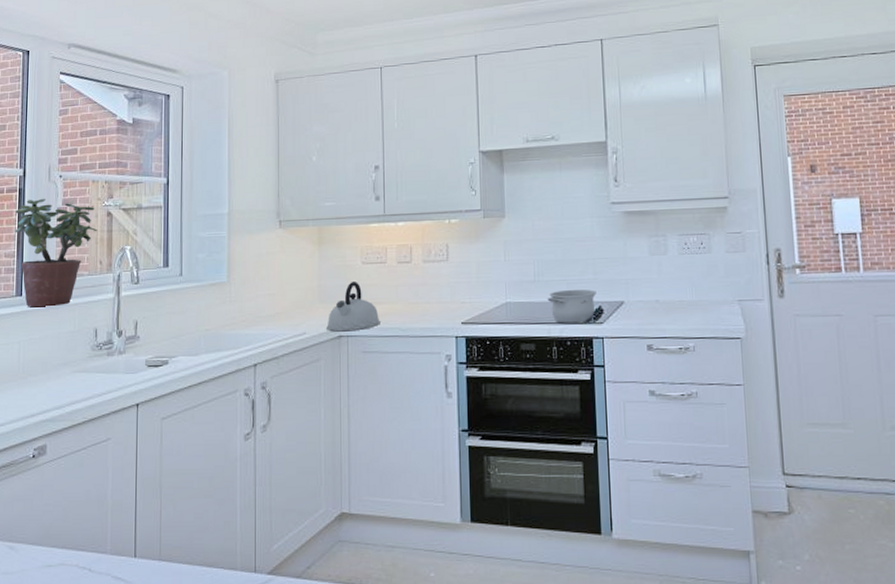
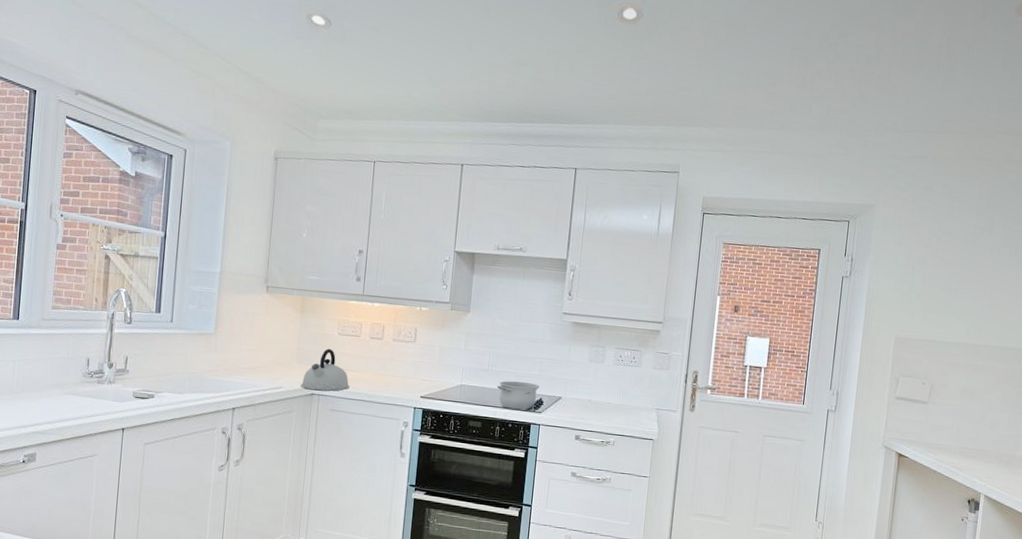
potted plant: present [15,198,98,308] -> none [14,233,95,334]

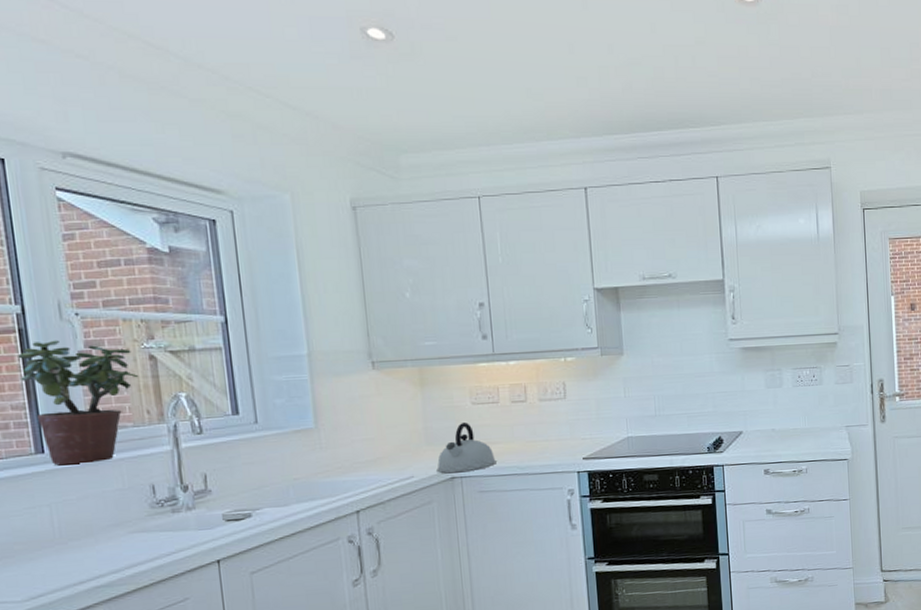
potted plant: none [14,233,95,334] -> present [18,340,139,466]
cooking pot: present [496,380,539,410] -> none [668,421,716,454]

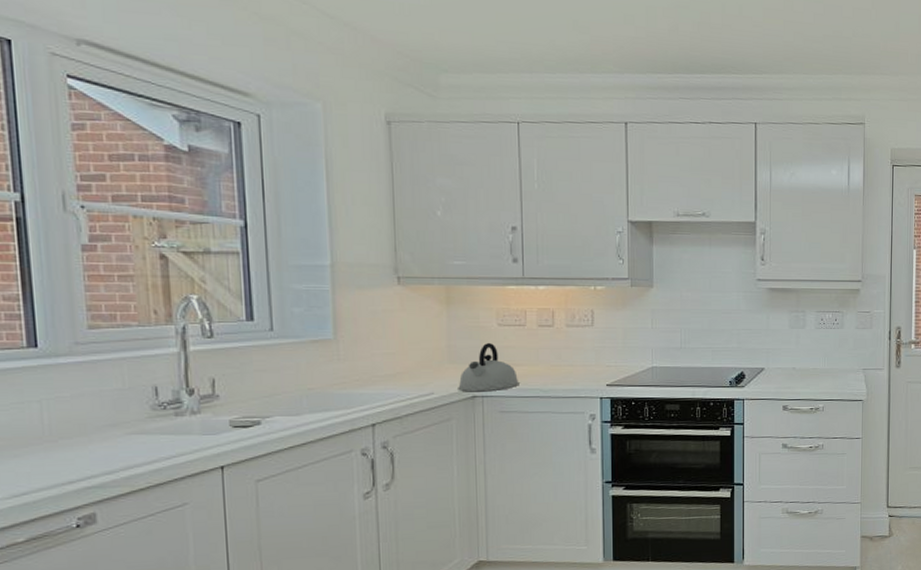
potted plant: present [18,340,139,466] -> none [14,231,148,361]

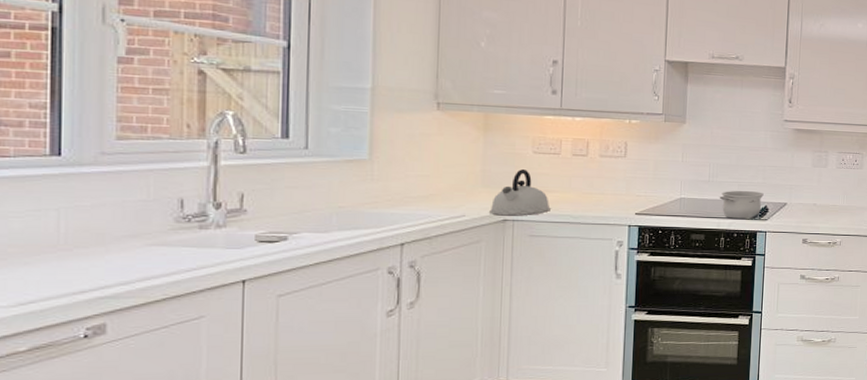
cooking pot: none [692,356,739,387] -> present [719,190,764,219]

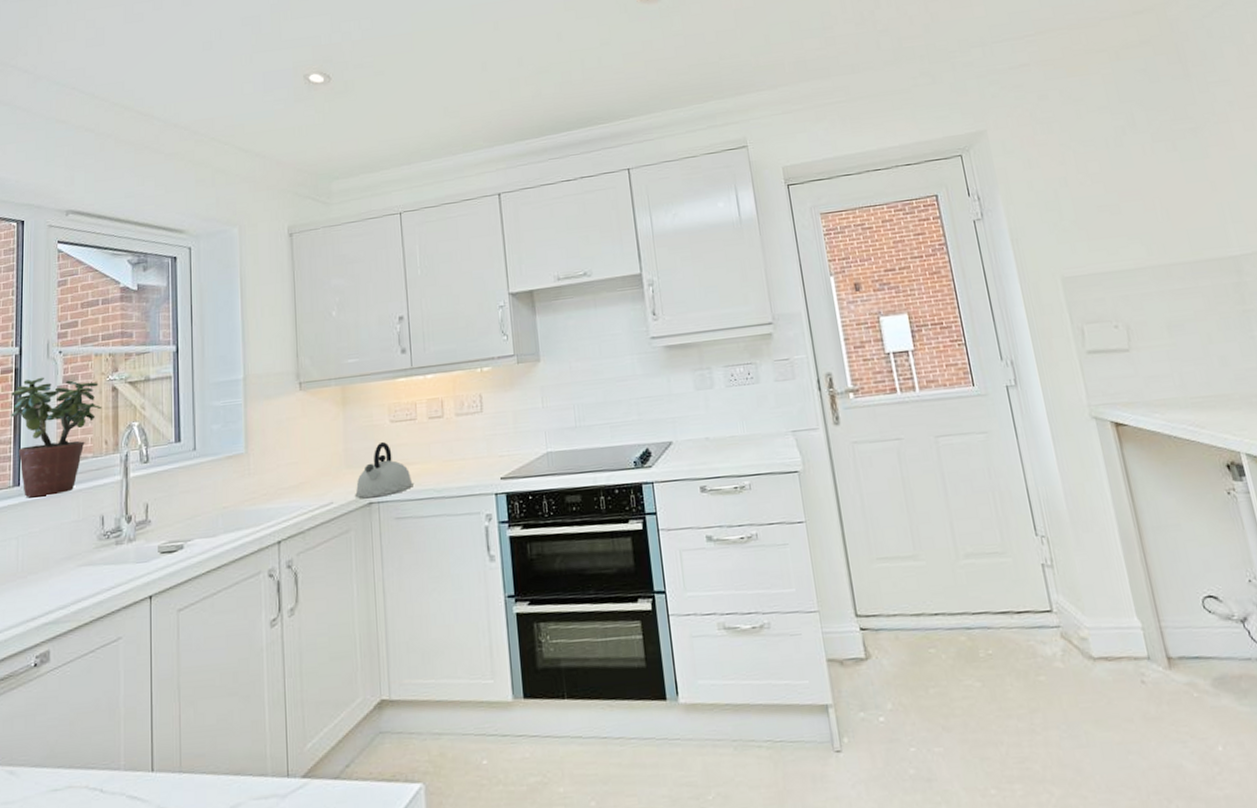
potted plant: none [46,42,184,172] -> present [11,376,102,498]
cooking pot: present [719,190,764,219] -> none [590,431,642,471]

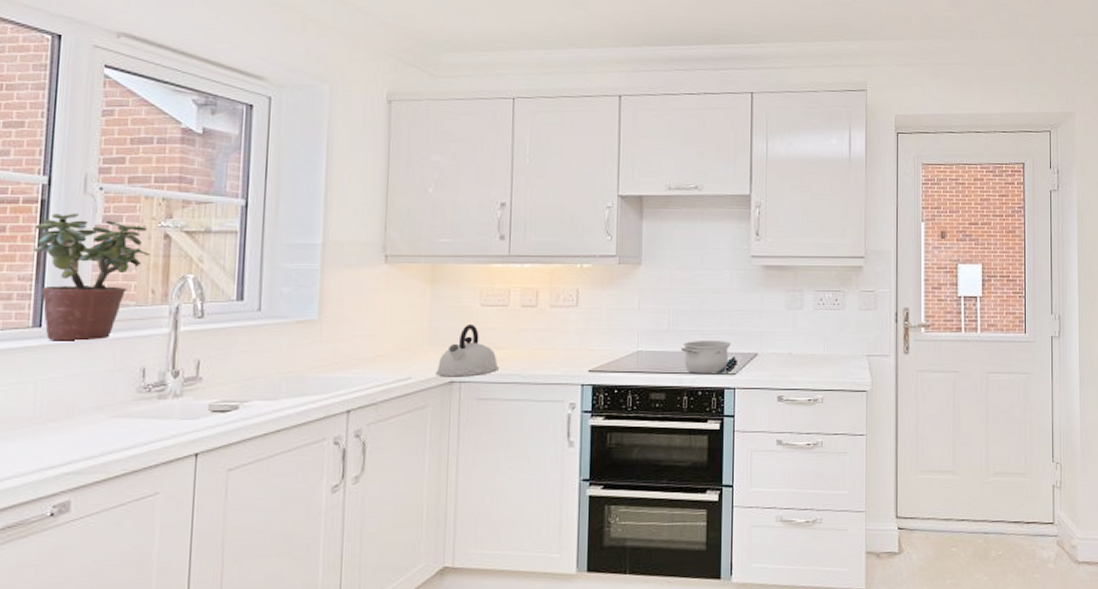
cooking pot: none [590,431,642,471] -> present [680,340,731,374]

